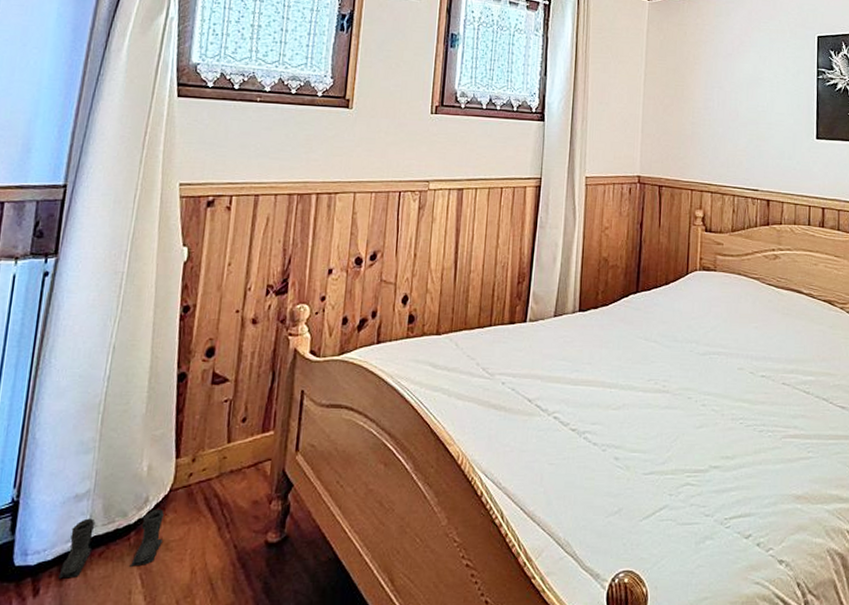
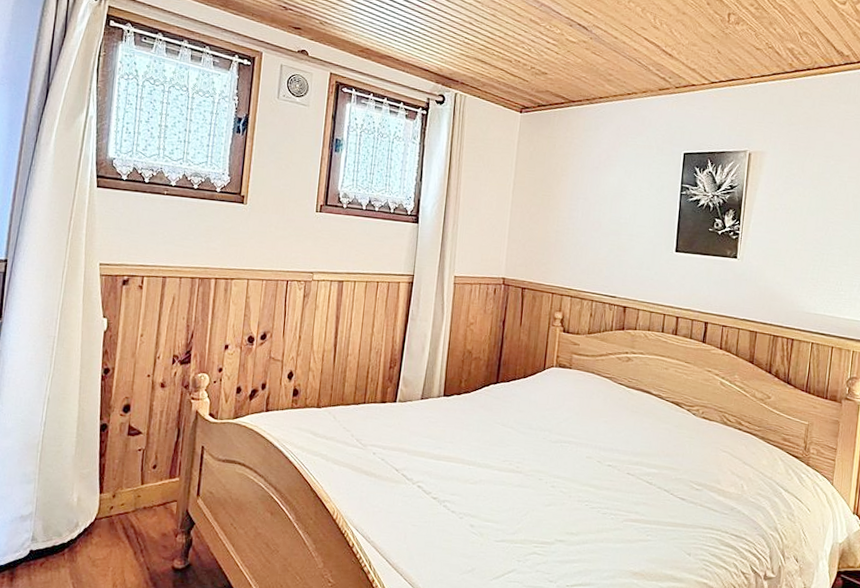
boots: present [58,509,164,579] -> none [9,532,91,581]

